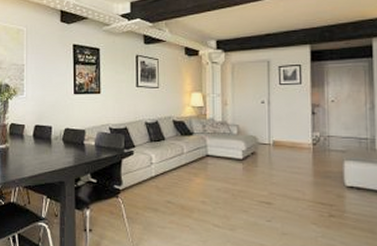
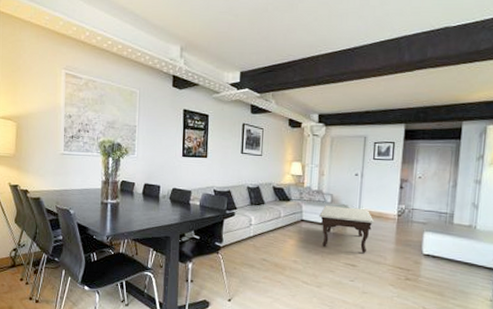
coffee table: none [226,137,288,188] -> present [319,205,375,253]

